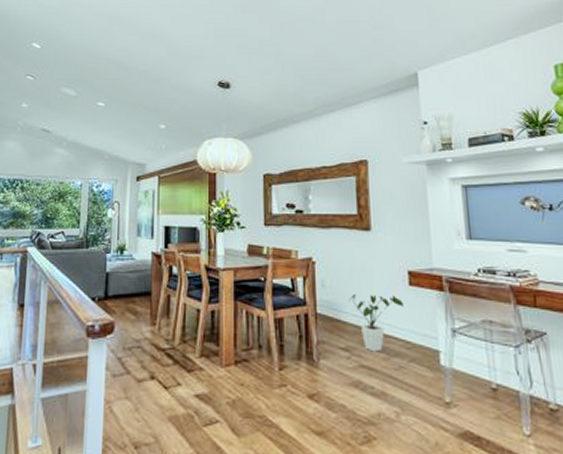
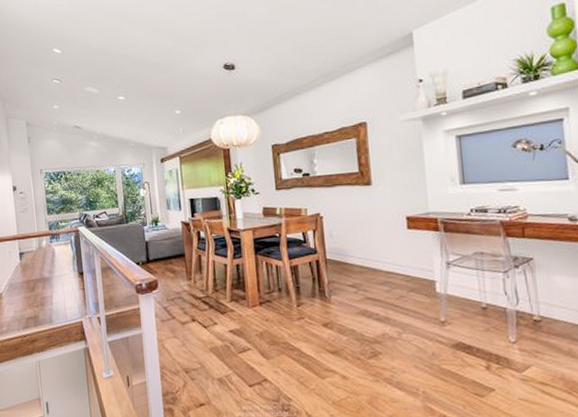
house plant: present [348,295,403,352] -> none [353,238,403,286]

